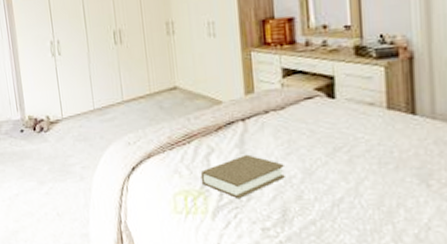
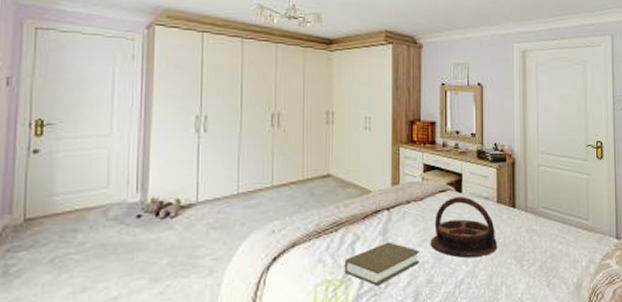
serving tray: none [297,102,391,173] -> present [430,196,498,258]

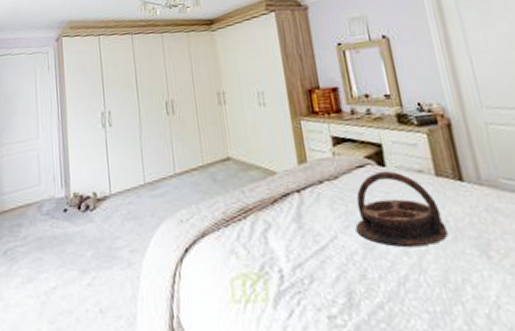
book: present [344,242,419,285] -> none [258,229,346,281]

